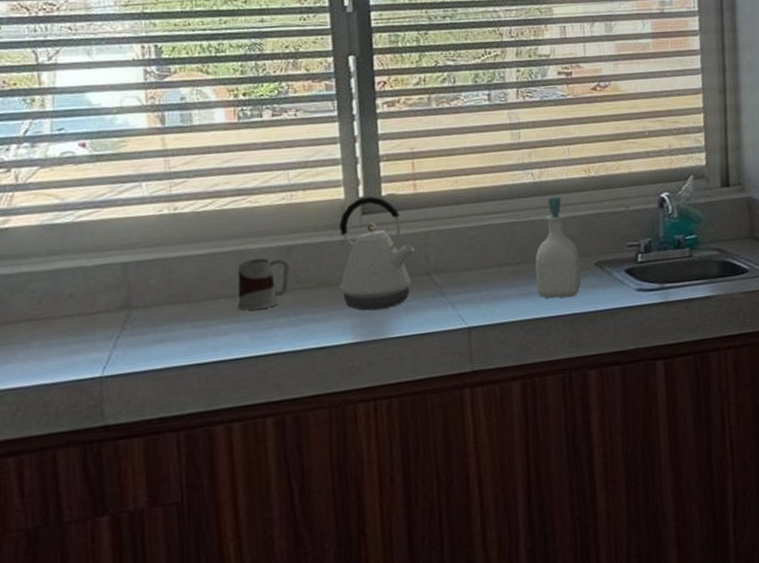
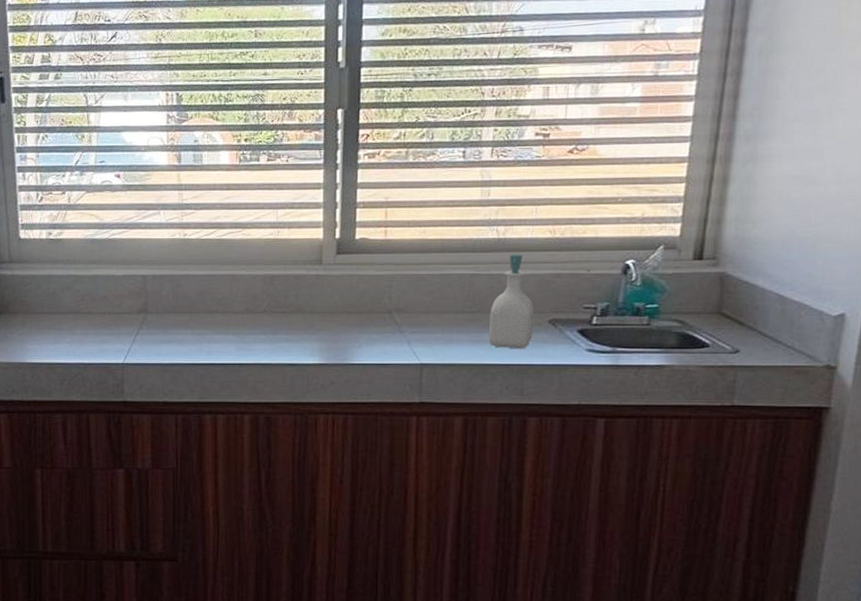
mug: present [237,257,290,311] -> none [228,282,272,325]
kettle: present [339,196,414,311] -> none [312,239,380,338]

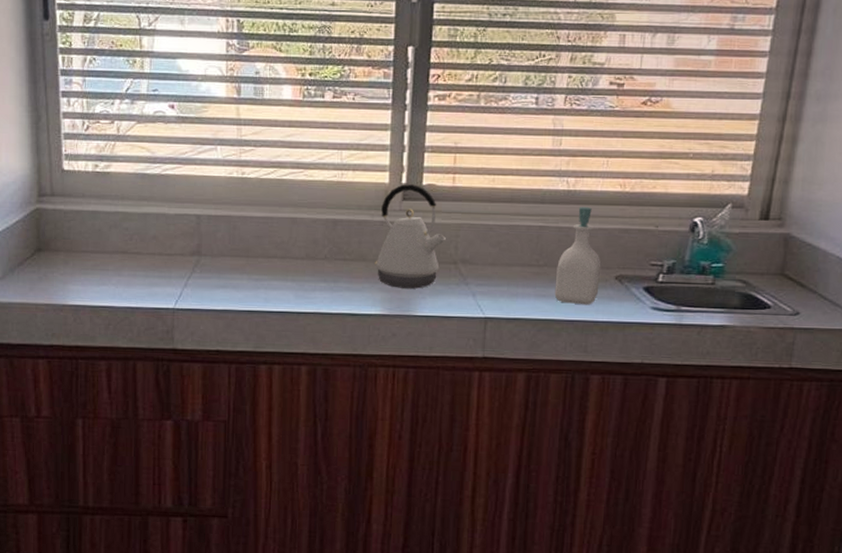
kettle: none [312,239,380,338] -> present [375,184,446,289]

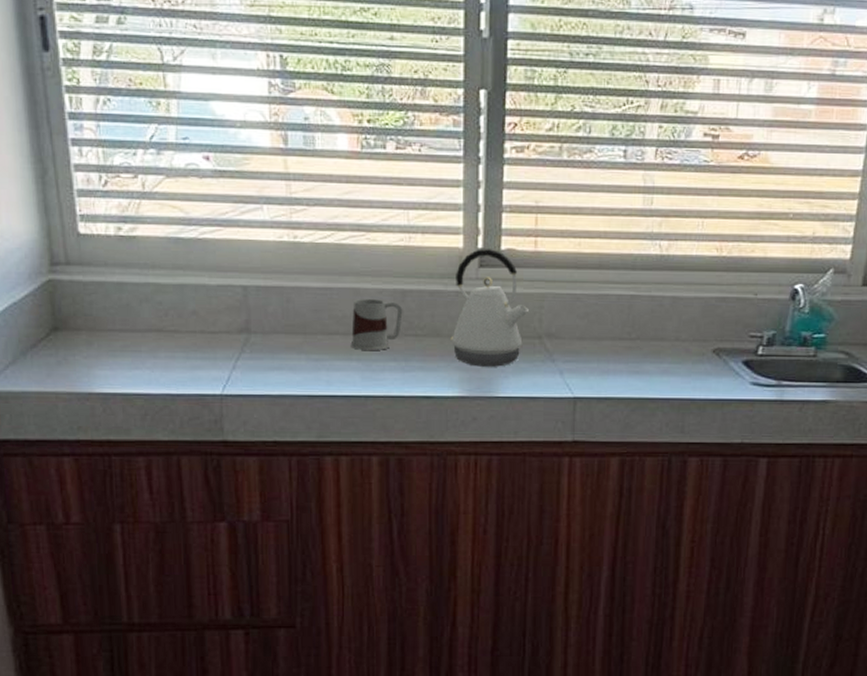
mug: none [286,226,334,272] -> present [350,298,403,350]
soap bottle: present [554,207,602,305] -> none [648,273,698,382]

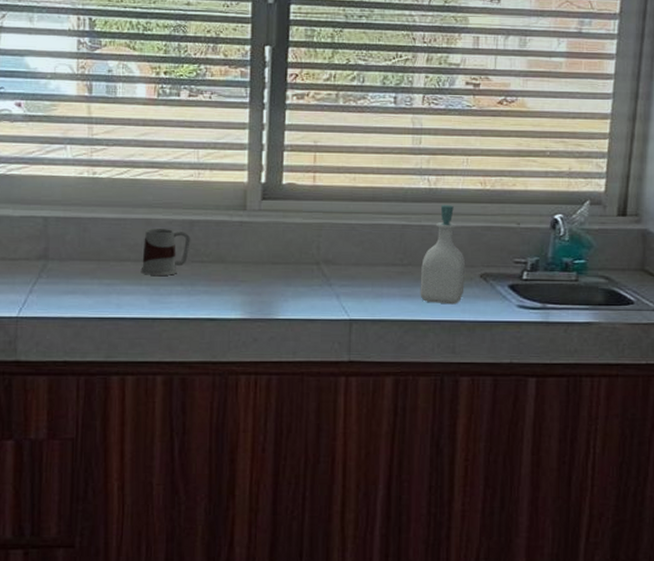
kettle: present [450,249,528,367] -> none [234,183,307,291]
soap bottle: none [648,273,698,382] -> present [420,205,466,305]

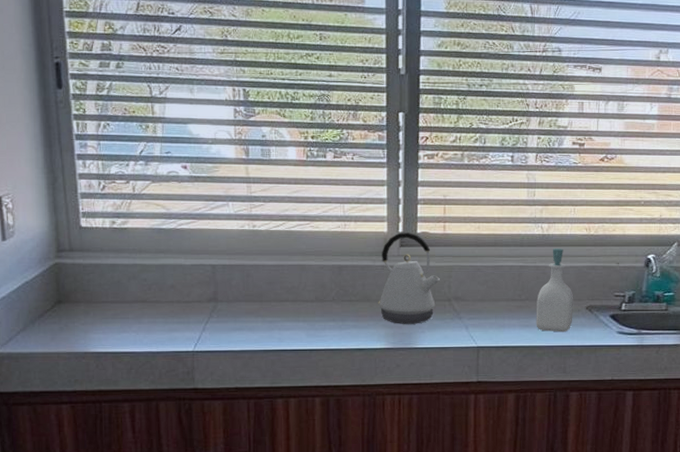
mug: present [140,227,191,275] -> none [298,272,340,313]
kettle: none [234,183,307,291] -> present [378,232,440,324]

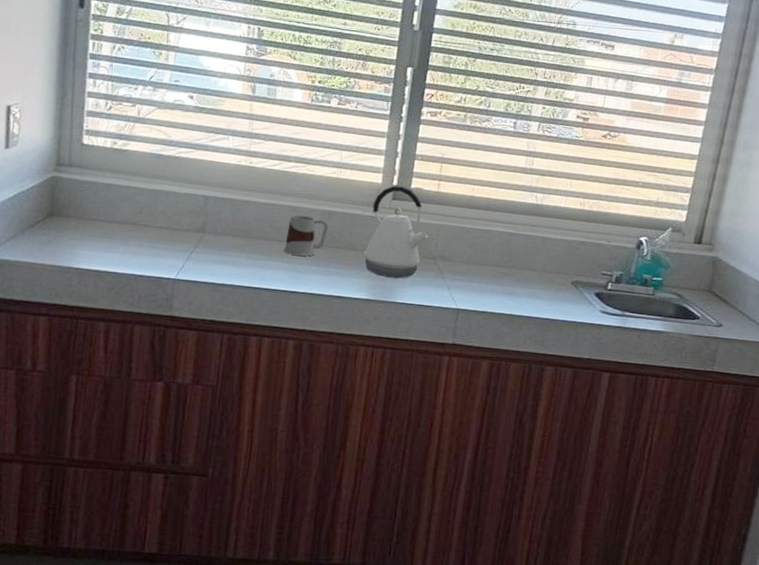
mug: none [298,272,340,313] -> present [283,214,329,256]
soap bottle: present [536,249,574,332] -> none [519,219,561,305]

